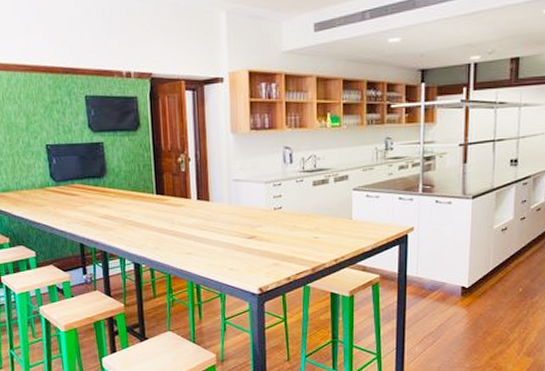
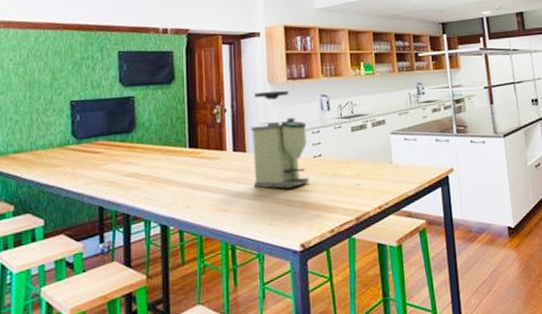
coffee grinder: none [214,141,269,237] -> present [251,90,309,189]

